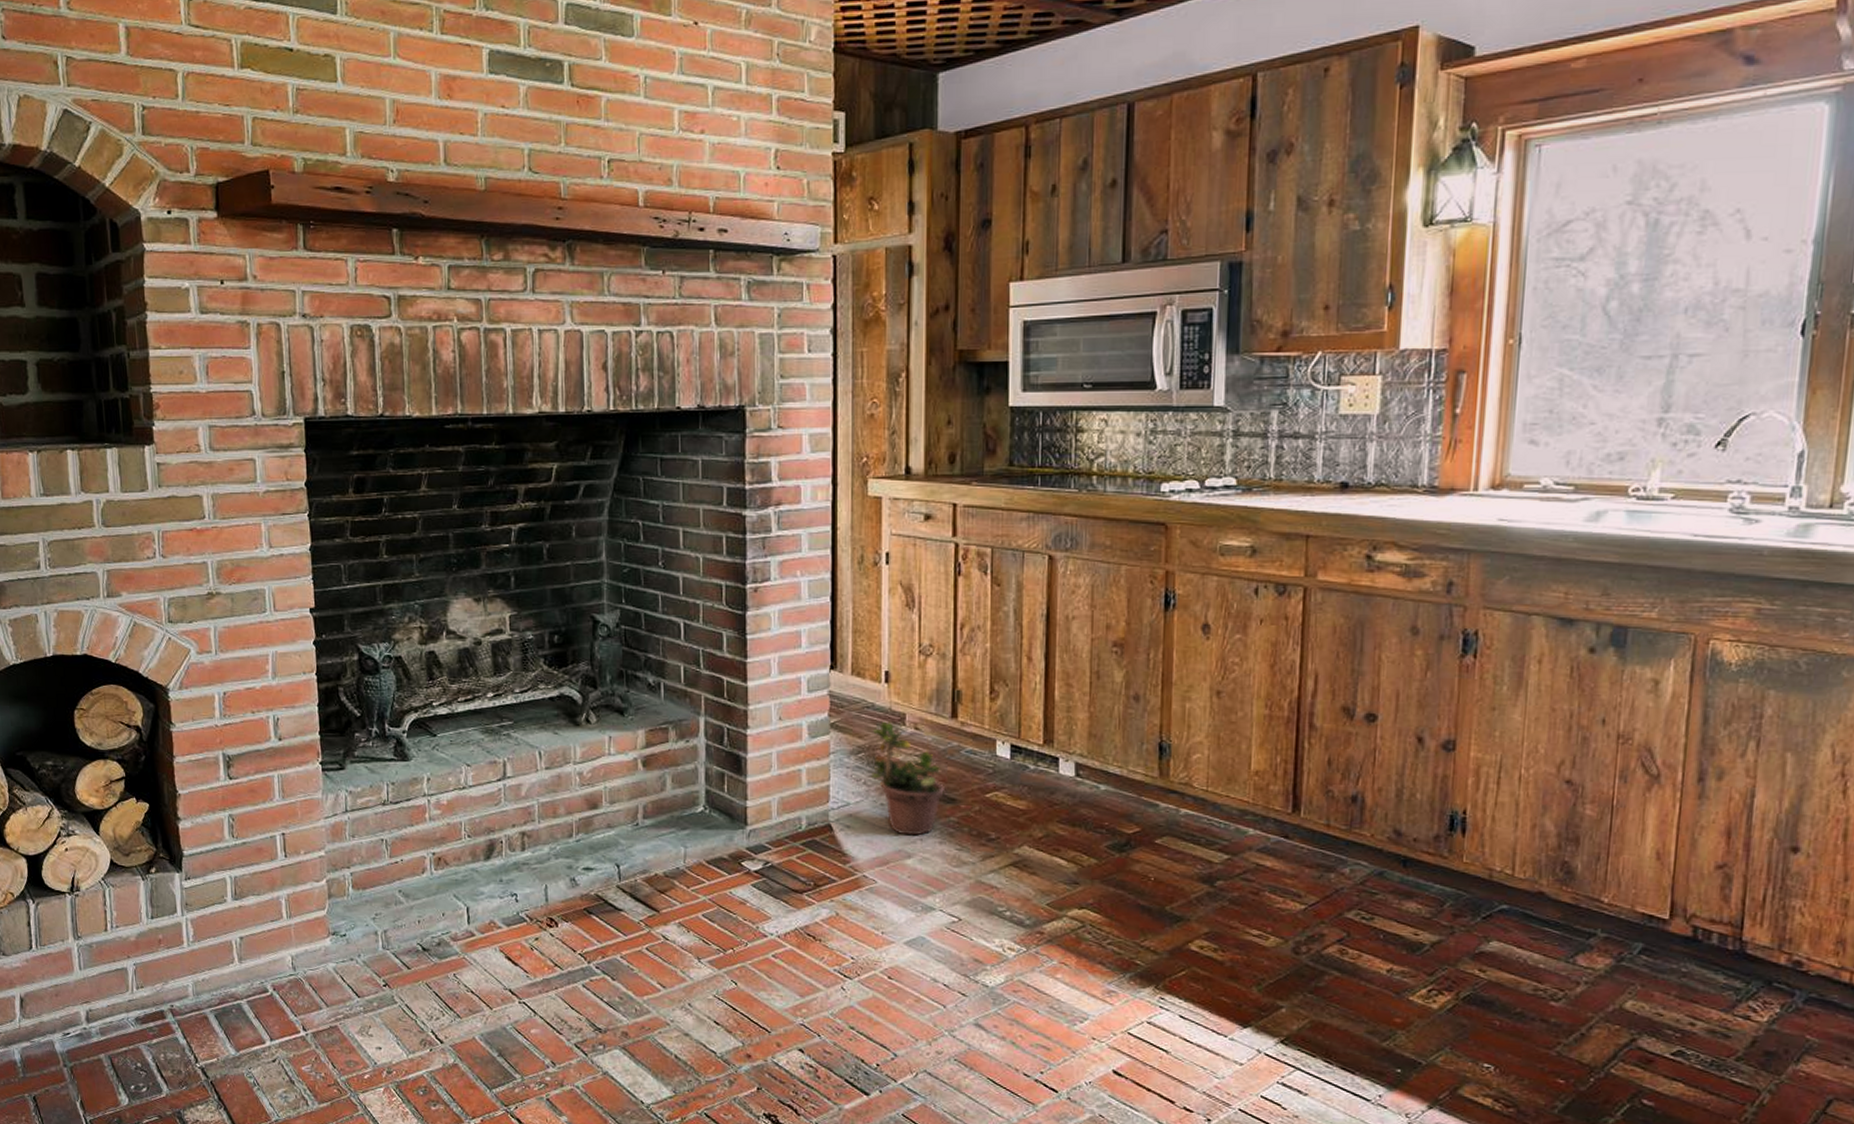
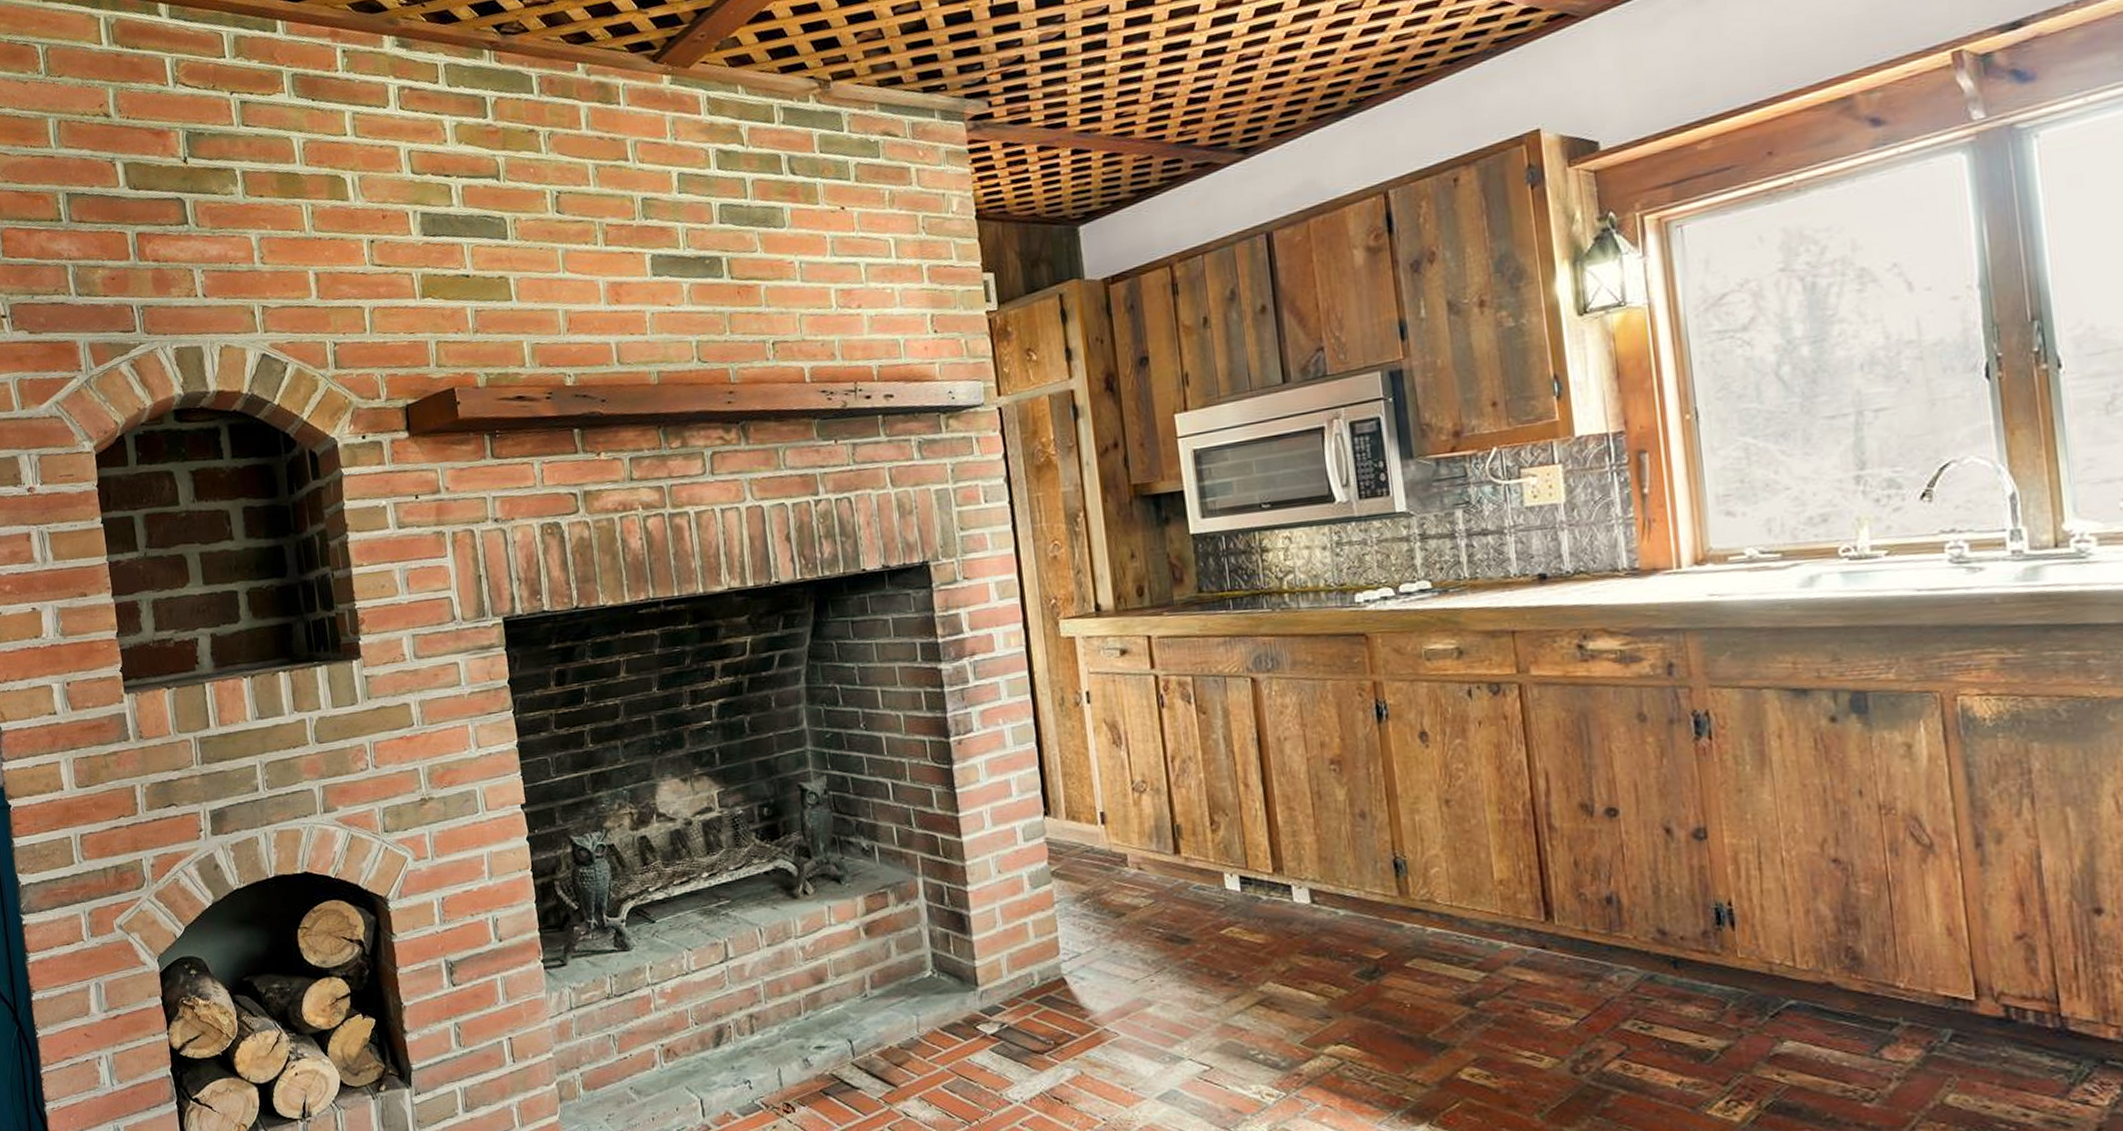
potted plant: present [870,721,944,836] -> none [1094,864,1177,982]

